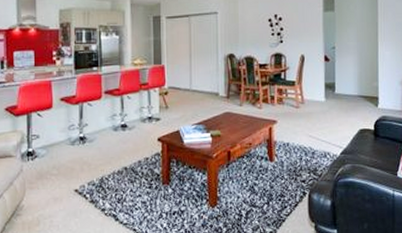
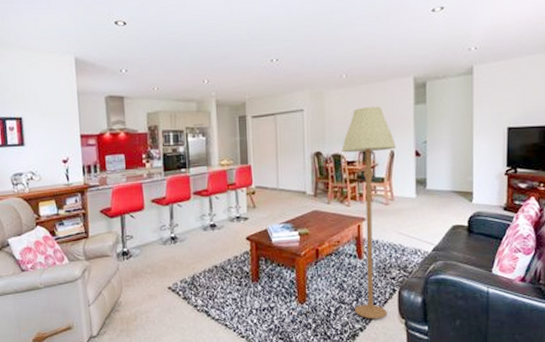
floor lamp: none [254,12,307,223] -> present [342,106,397,319]

